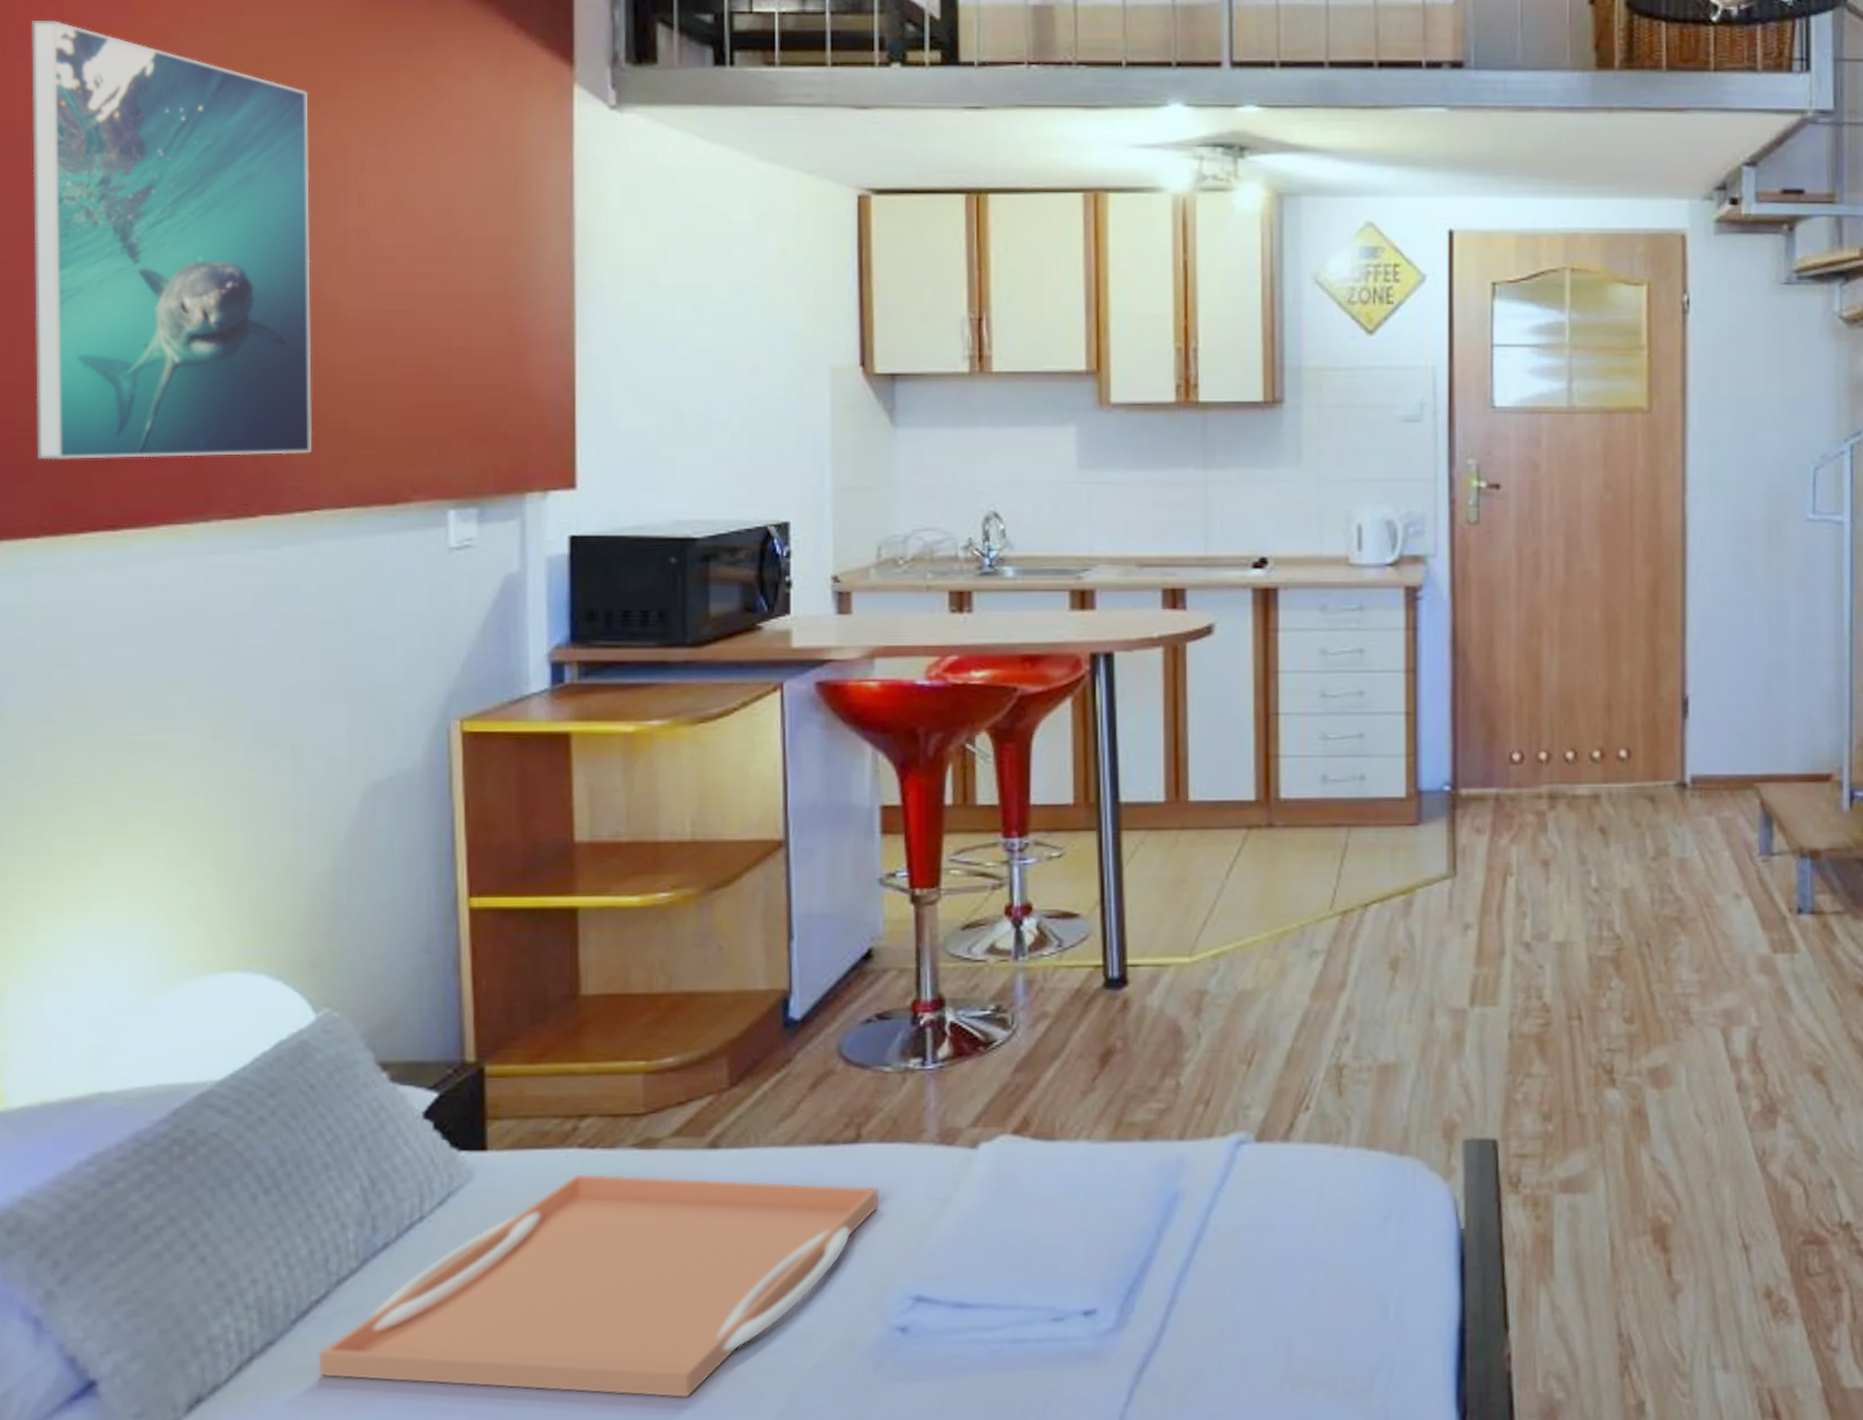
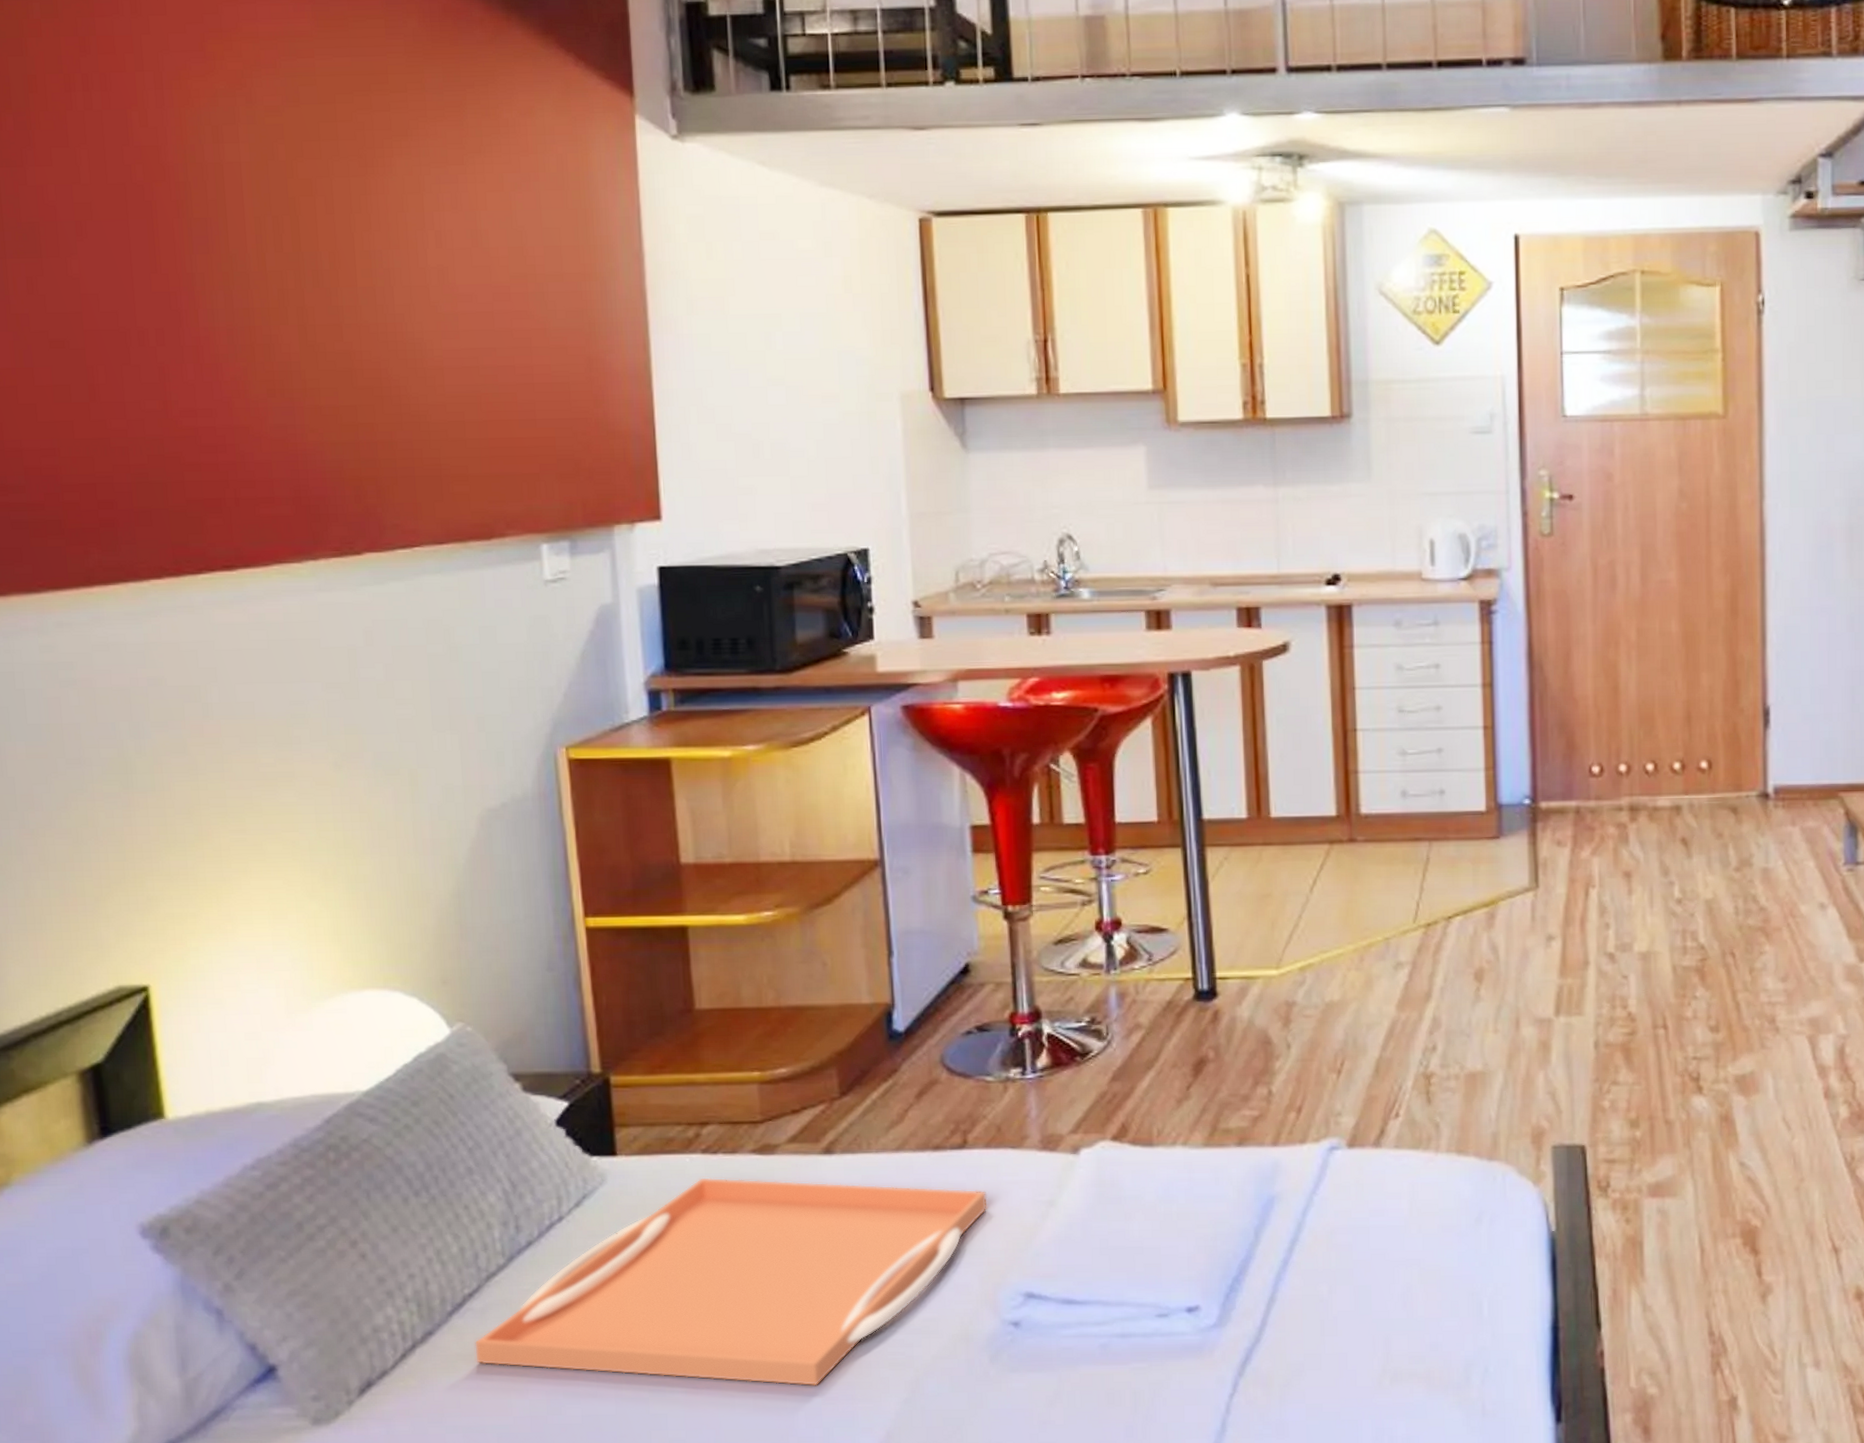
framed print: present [31,20,313,460] -> none [114,70,408,504]

